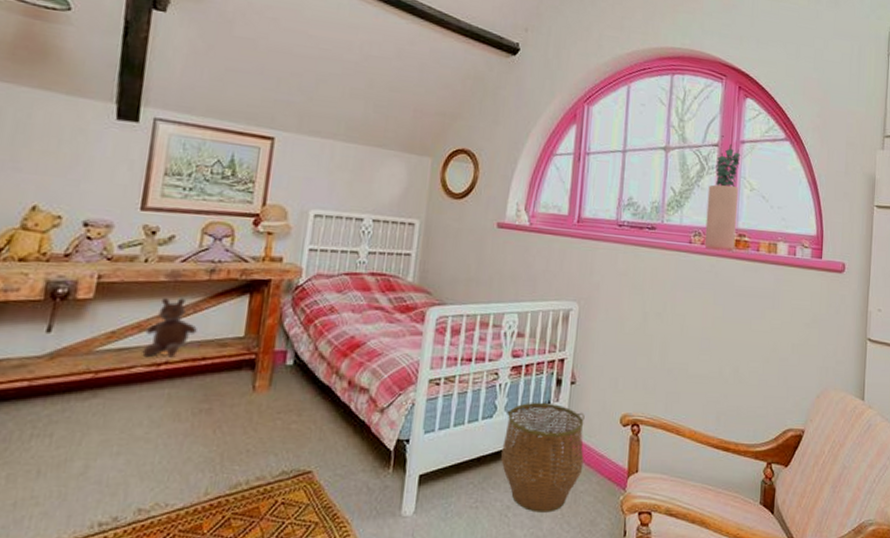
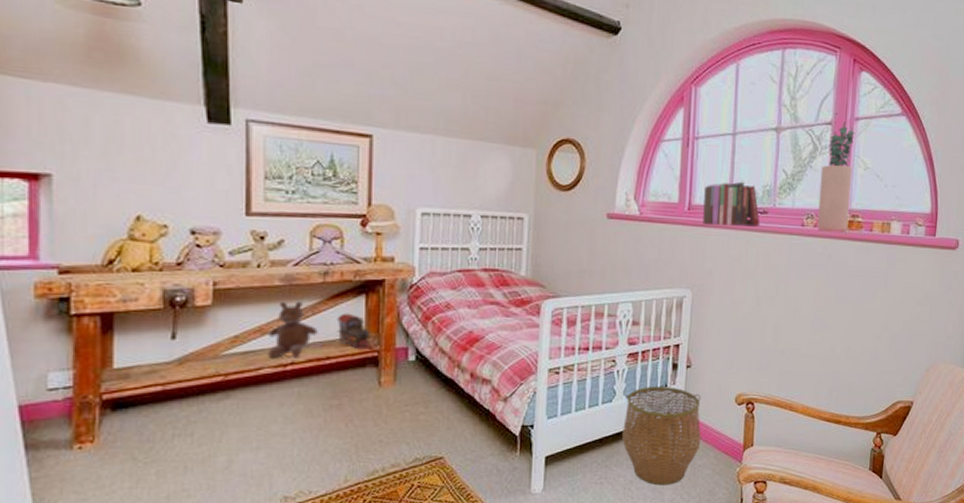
toy train: none [216,312,251,351] -> present [336,313,371,350]
books: none [591,197,648,242] -> present [703,182,760,227]

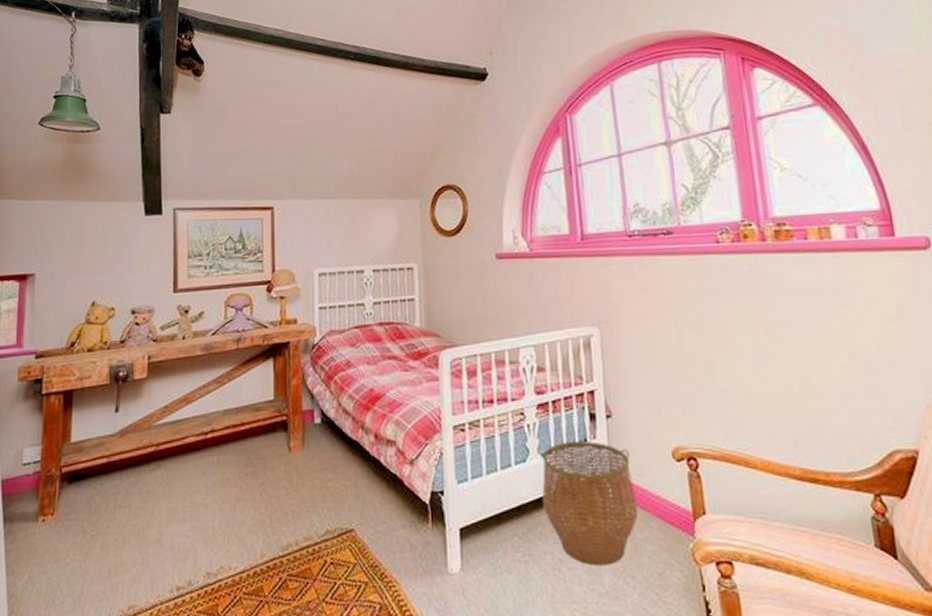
teddy bear: present [267,301,318,358] -> none [191,368,233,427]
toy train: present [336,313,371,350] -> none [249,377,280,414]
books: present [703,182,760,227] -> none [596,204,666,255]
vase: present [817,121,855,233] -> none [727,122,774,247]

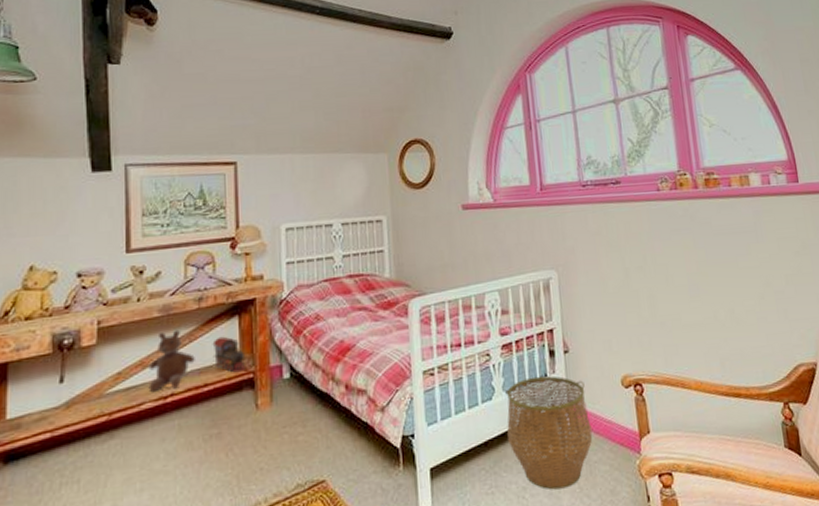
teddy bear: none [191,368,233,427] -> present [148,330,195,392]
toy train: none [249,377,280,414] -> present [212,336,246,373]

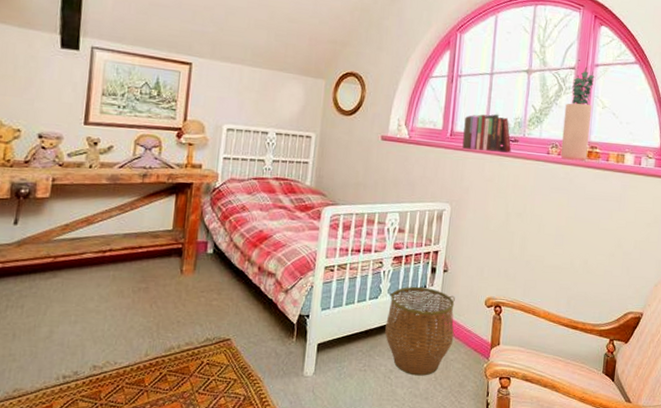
teddy bear: present [148,330,195,392] -> none [91,197,134,245]
toy train: present [212,336,246,373] -> none [149,209,178,242]
books: none [553,157,615,203] -> present [462,114,512,153]
vase: none [665,83,705,194] -> present [560,66,595,161]

